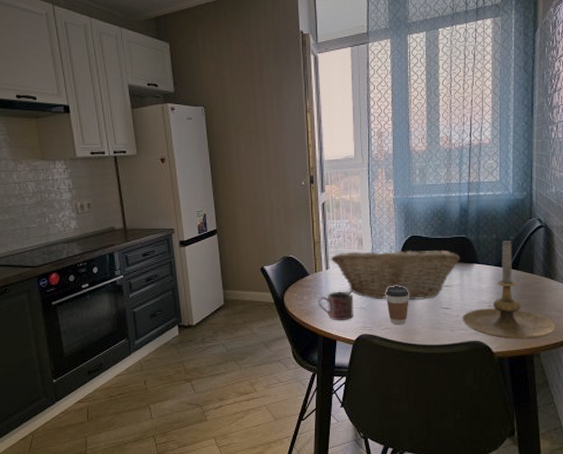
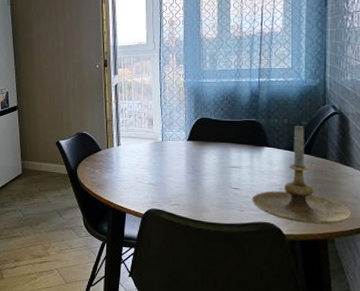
mug: present [318,291,354,321] -> none [109,167,143,195]
fruit basket: present [331,246,461,300] -> none [122,127,251,179]
coffee cup: present [386,286,409,325] -> none [175,164,198,202]

